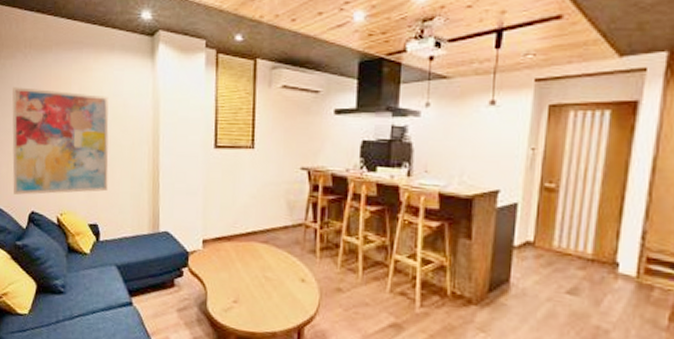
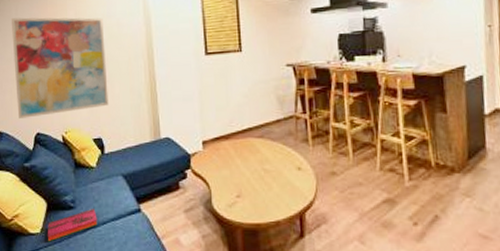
hardback book: none [34,295,87,325] -> present [47,208,98,242]

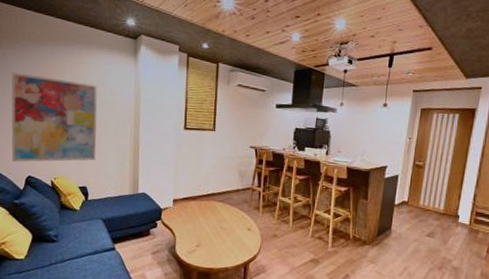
hardback book: present [47,208,98,242] -> none [30,243,77,267]

